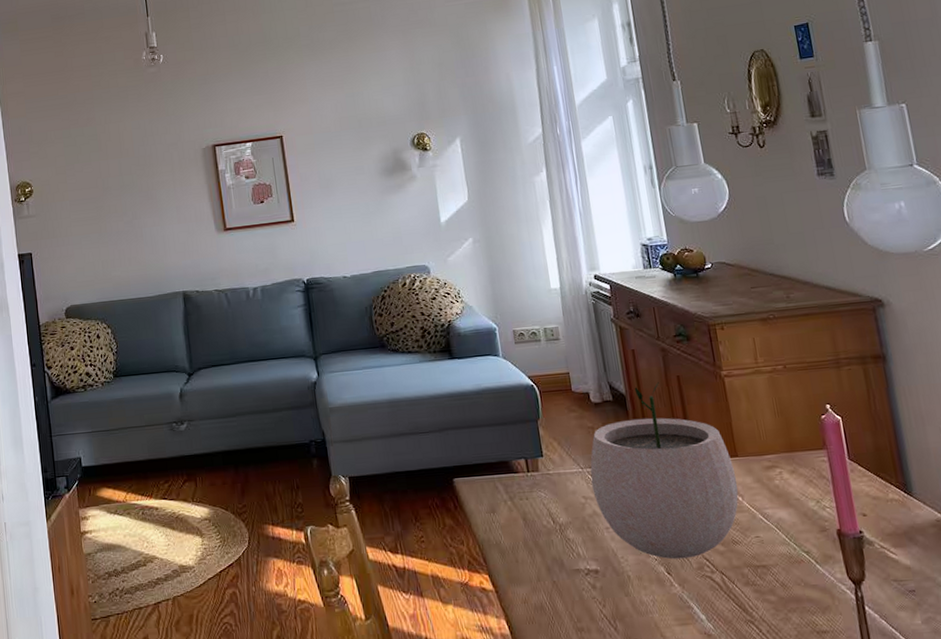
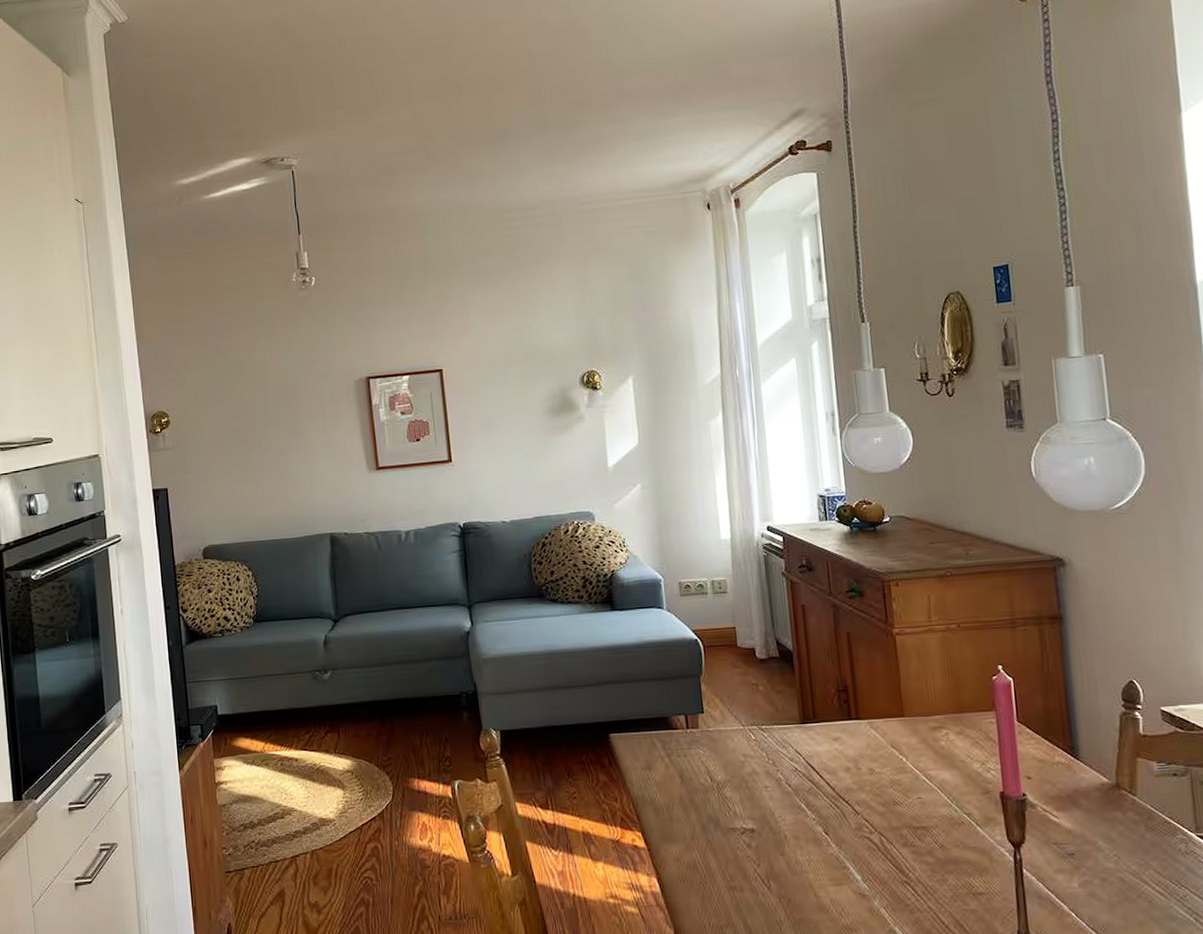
plant pot: present [590,381,739,559] -> none [751,638,903,819]

